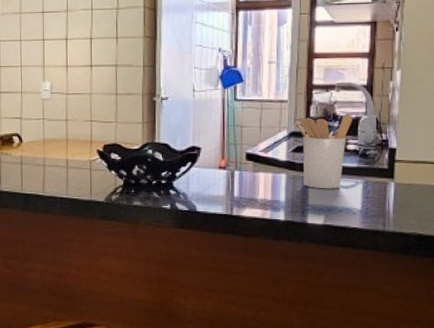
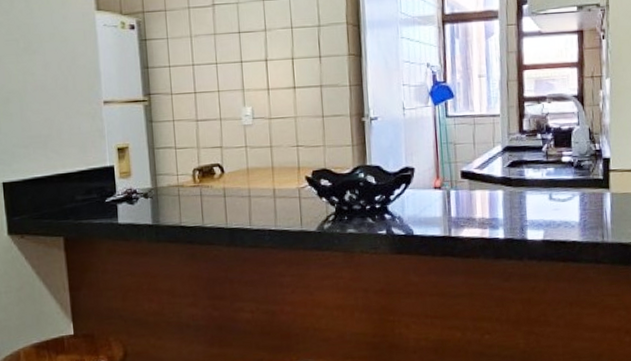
utensil holder: present [296,113,352,189] -> none [509,125,565,204]

